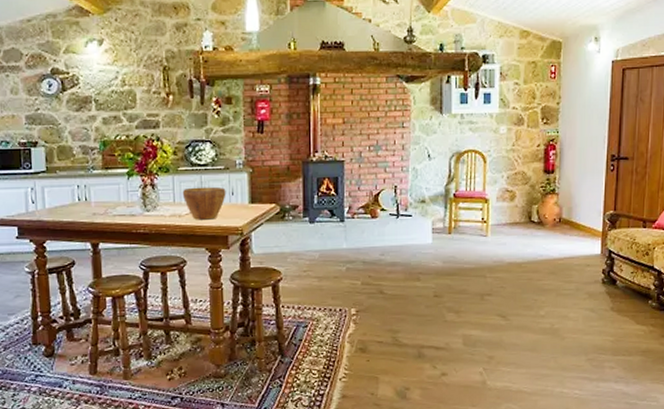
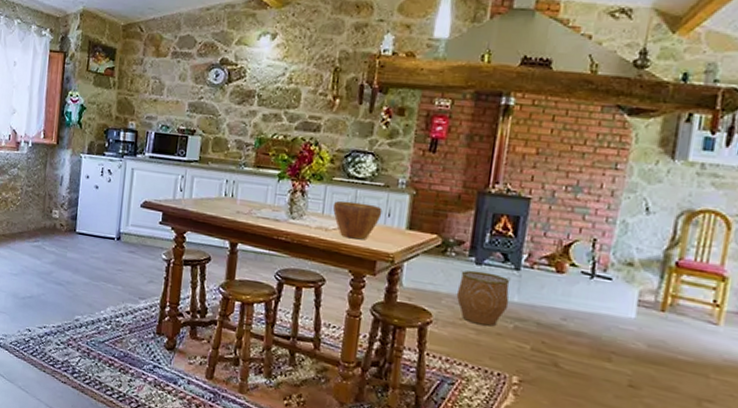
basket: none [298,228,340,273] -> present [456,270,511,327]

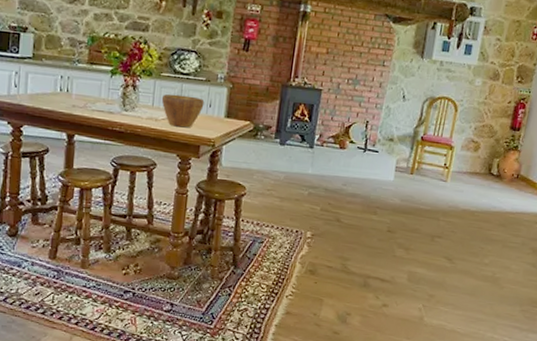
basket: present [456,270,511,327] -> none [265,149,306,194]

